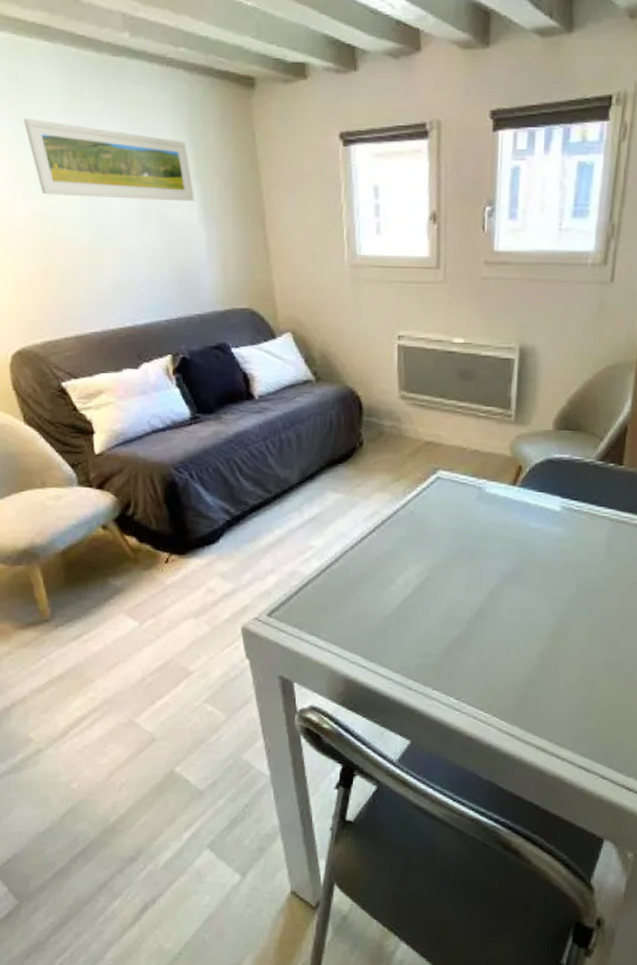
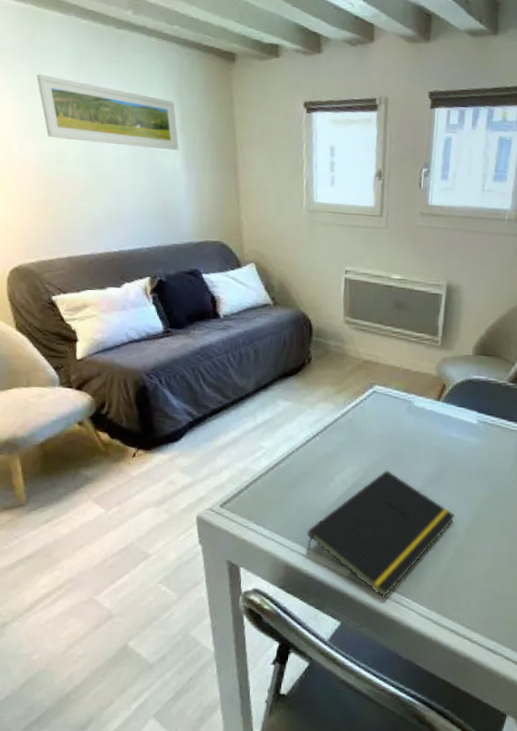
notepad: none [367,568,537,713] -> present [306,470,455,598]

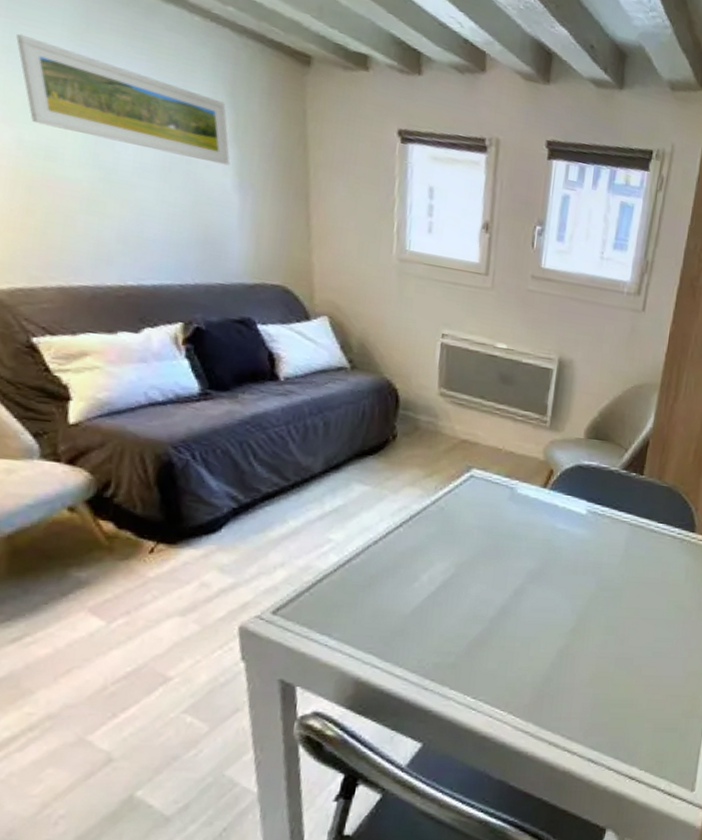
notepad: present [306,470,455,598] -> none [382,566,558,712]

